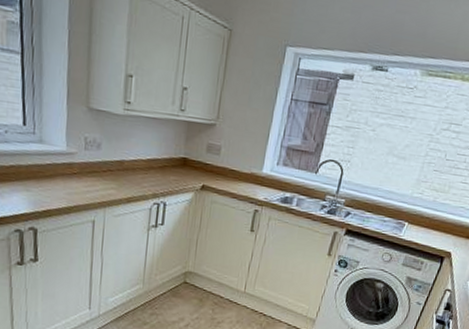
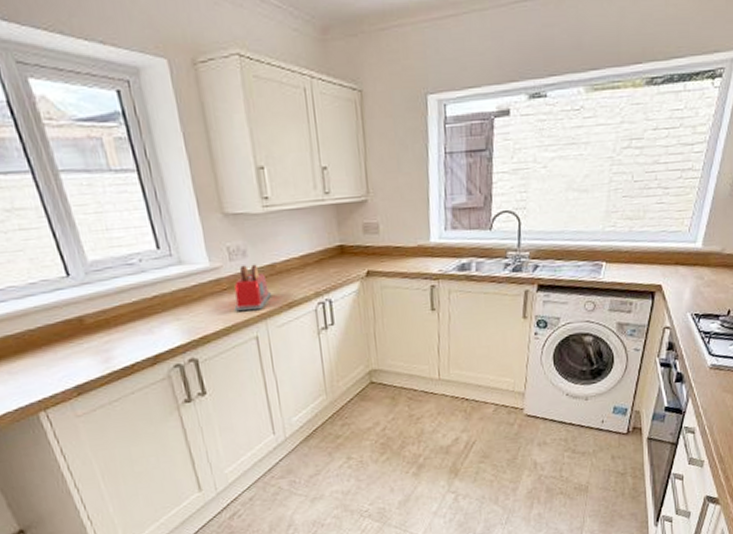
toaster: none [79,156,116,198] -> present [234,264,272,312]

